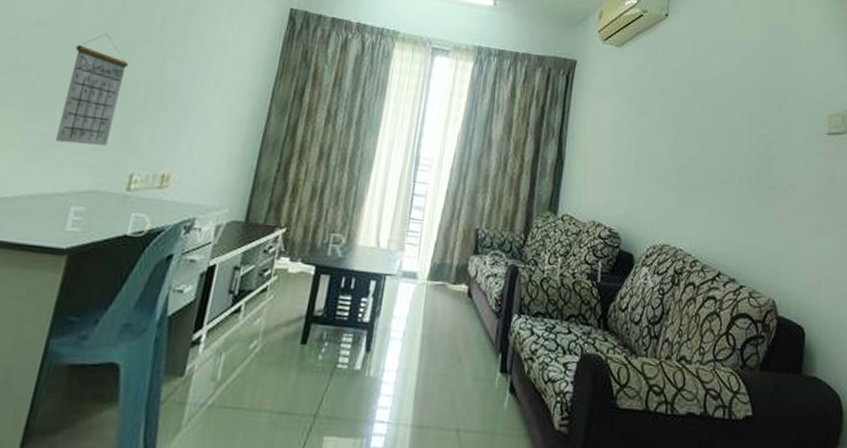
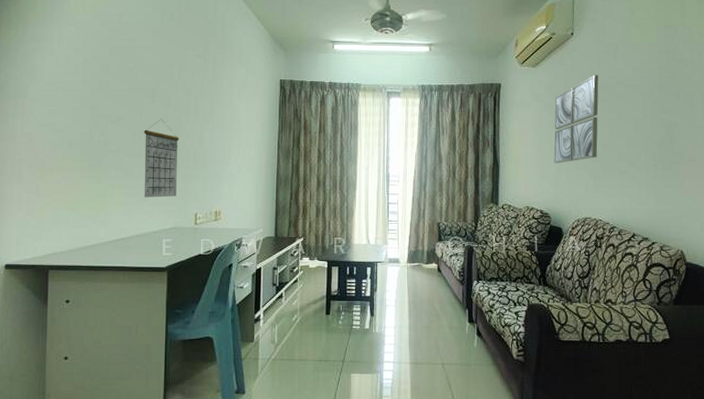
wall art: none [631,67,693,171] -> present [554,75,599,164]

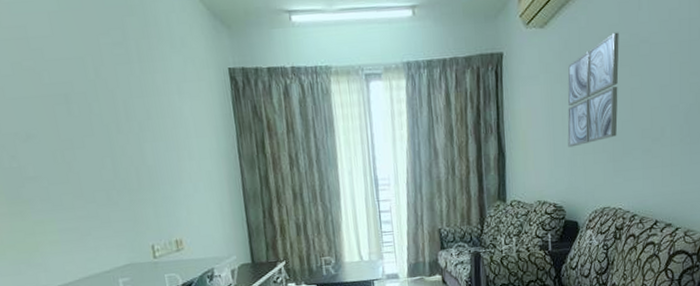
calendar: present [144,119,180,198] -> none [66,132,125,233]

